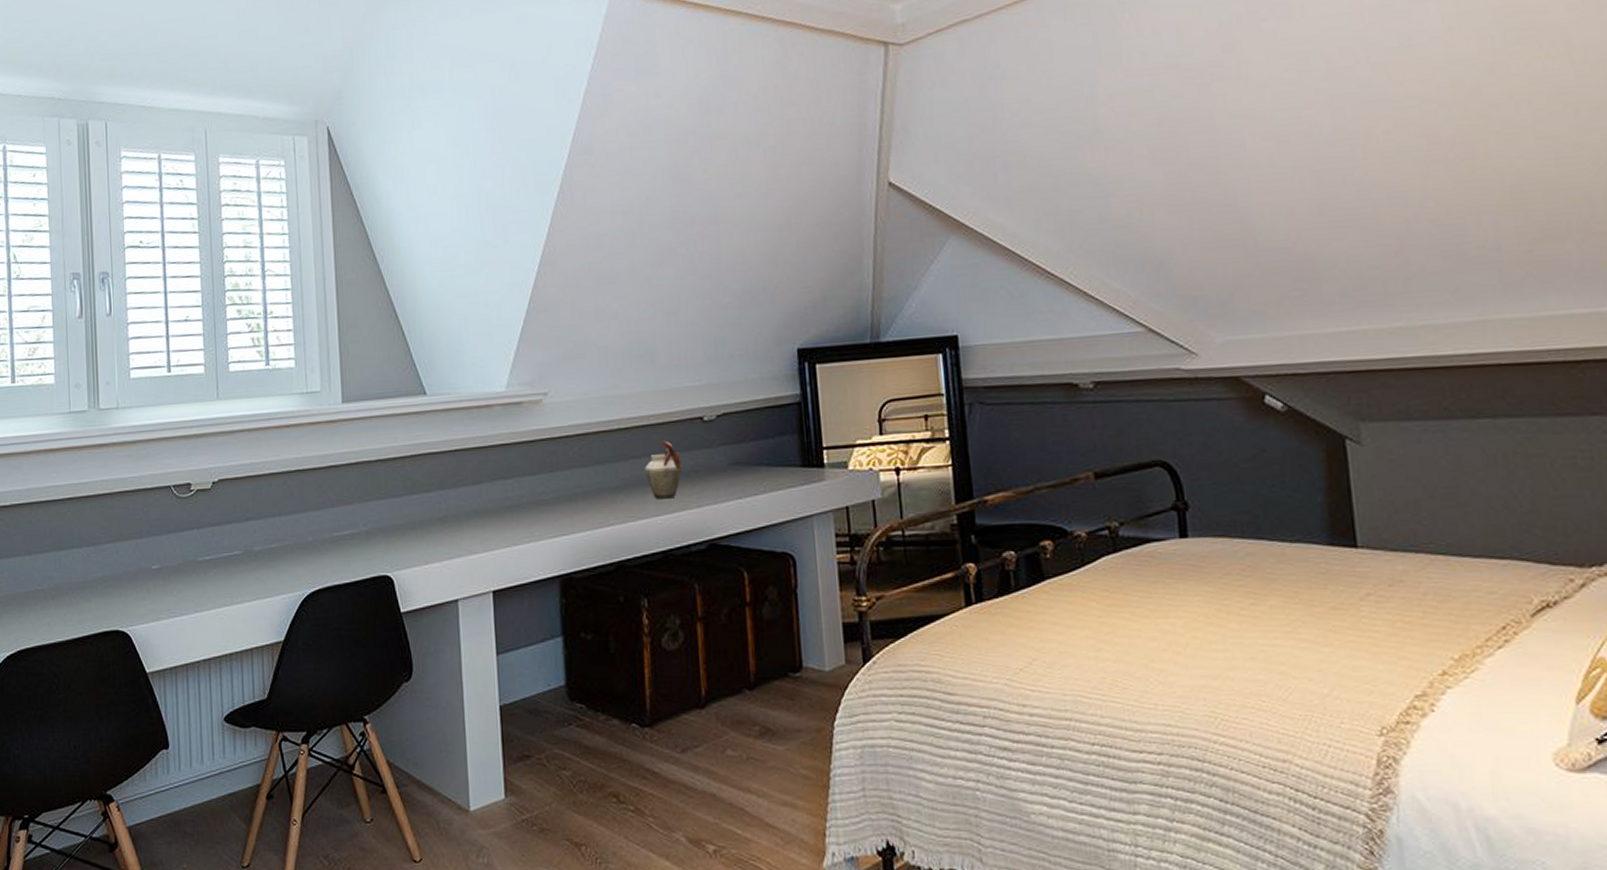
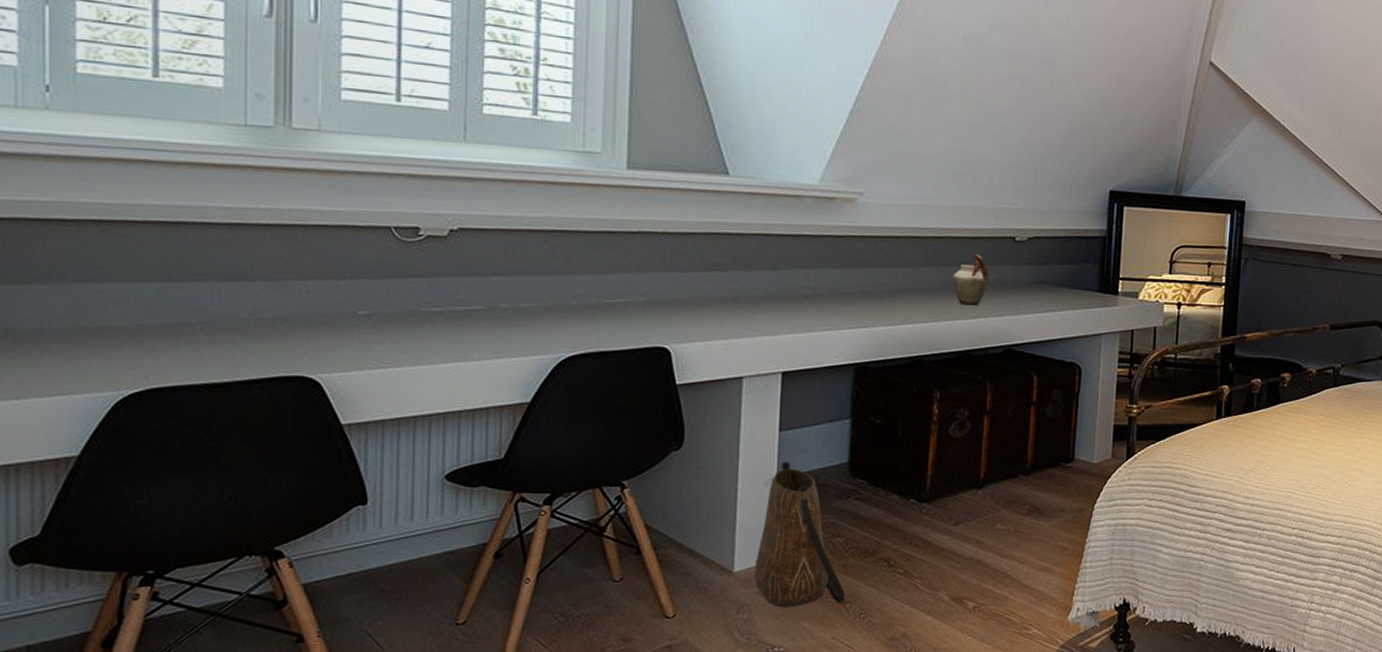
tote bag: none [488,687,579,851] -> present [754,461,846,608]

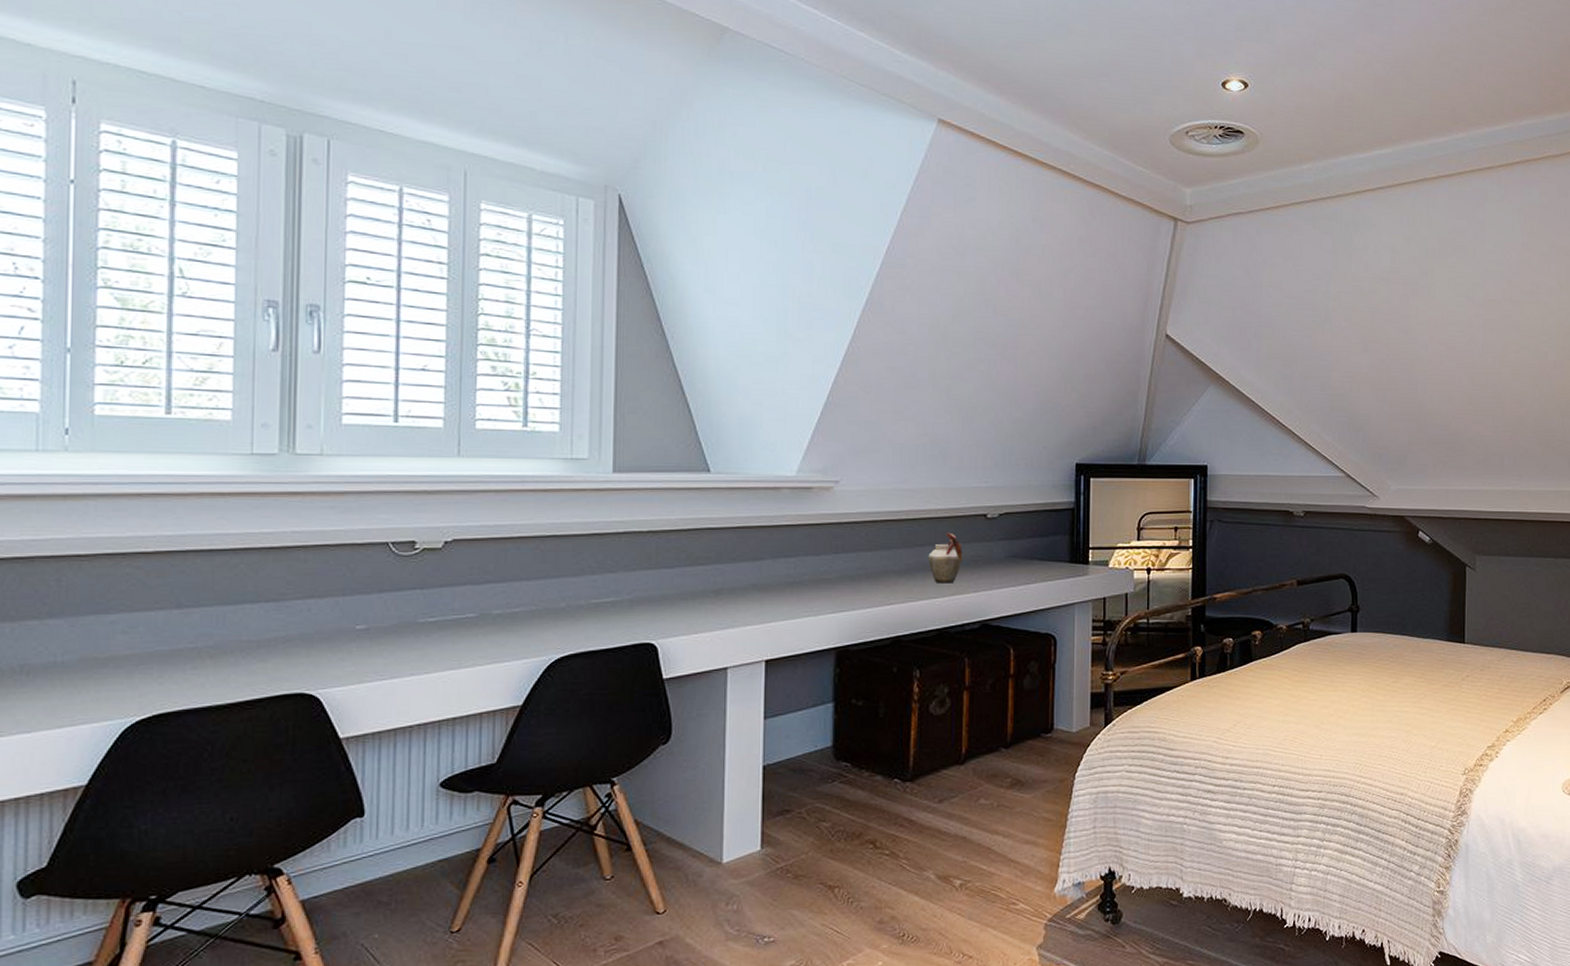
tote bag: present [754,461,846,608] -> none [743,748,833,897]

